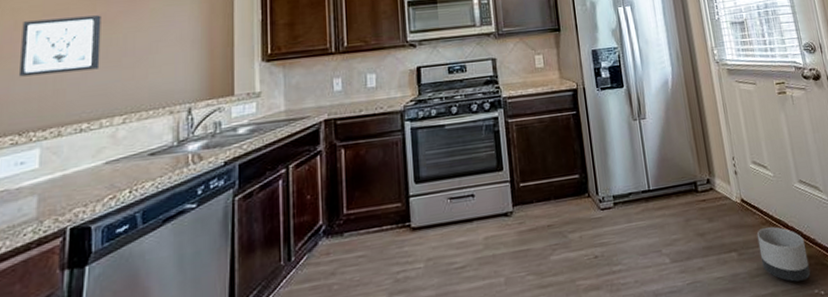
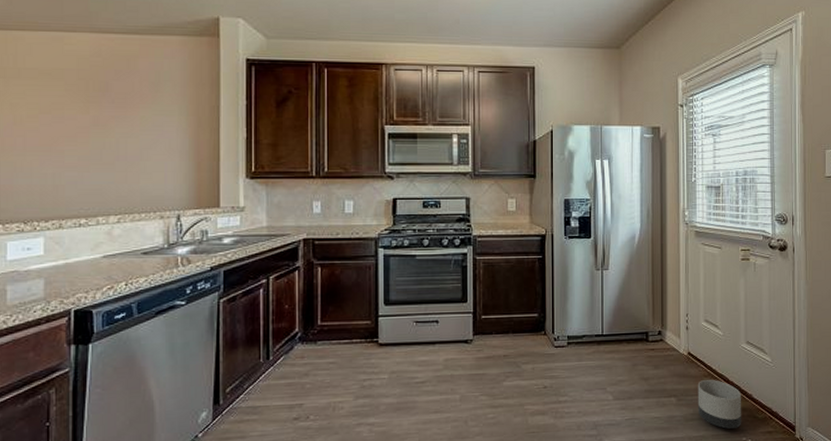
wall art: present [20,15,101,77] -> none [21,117,95,170]

